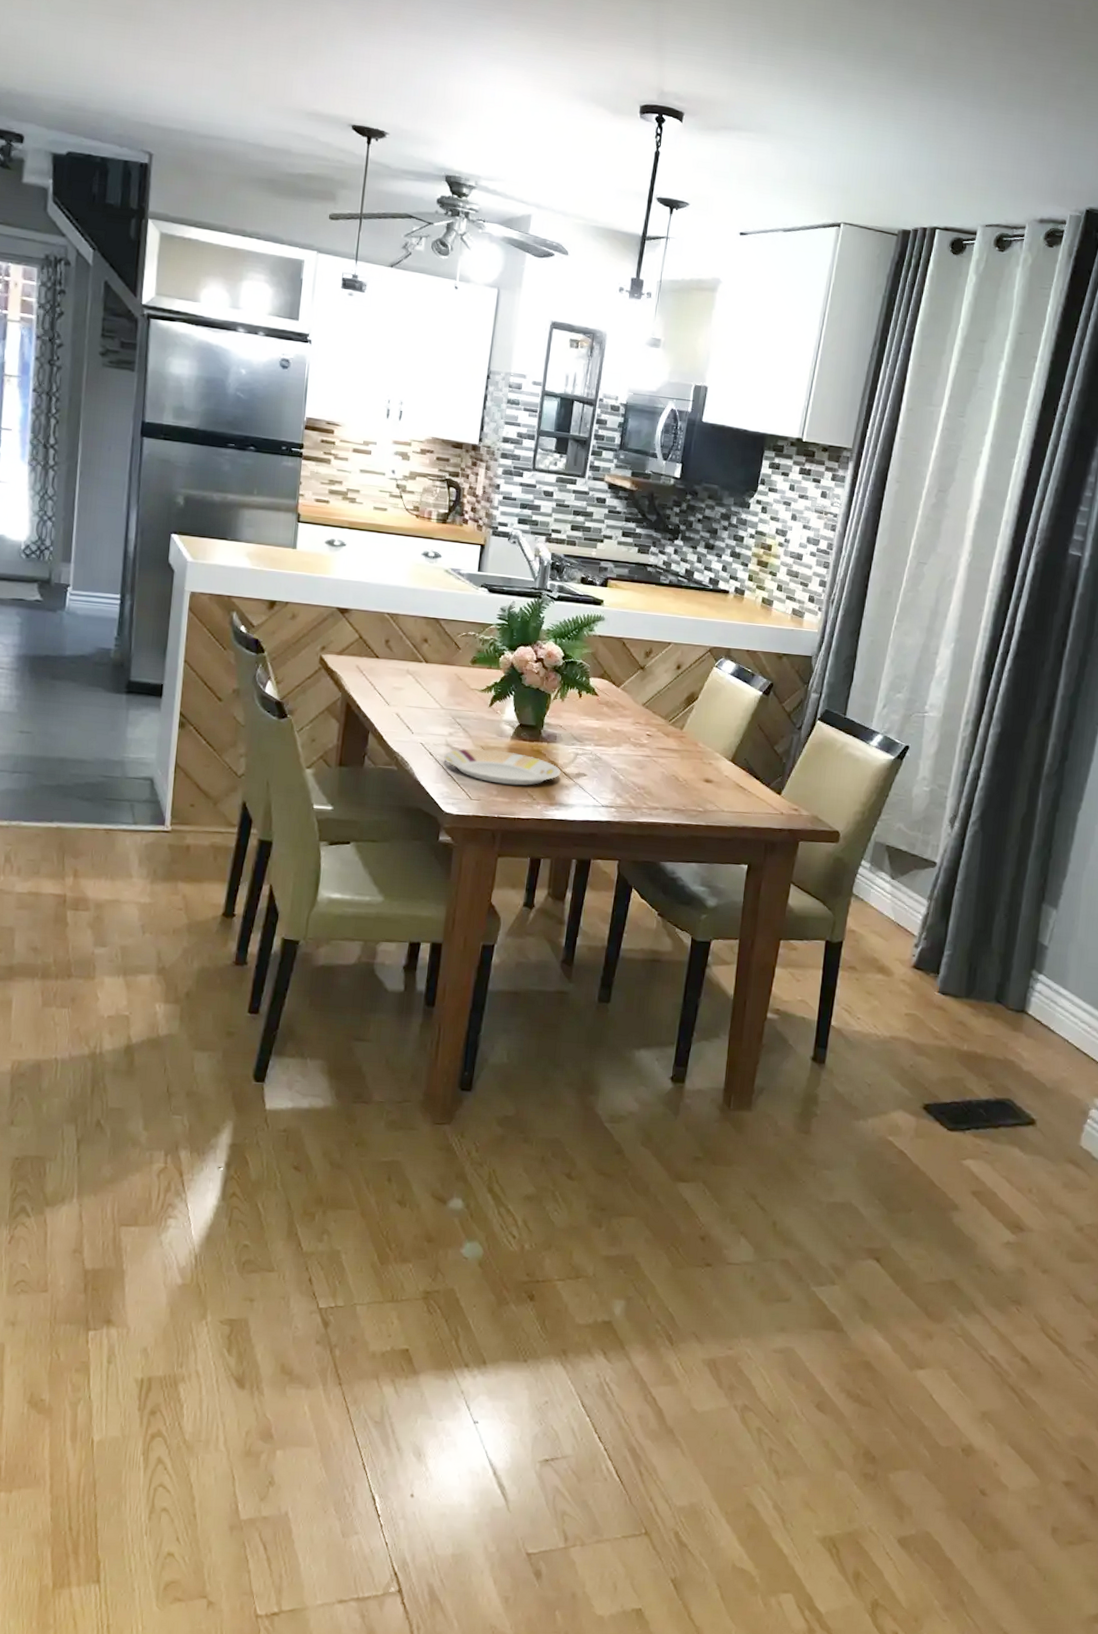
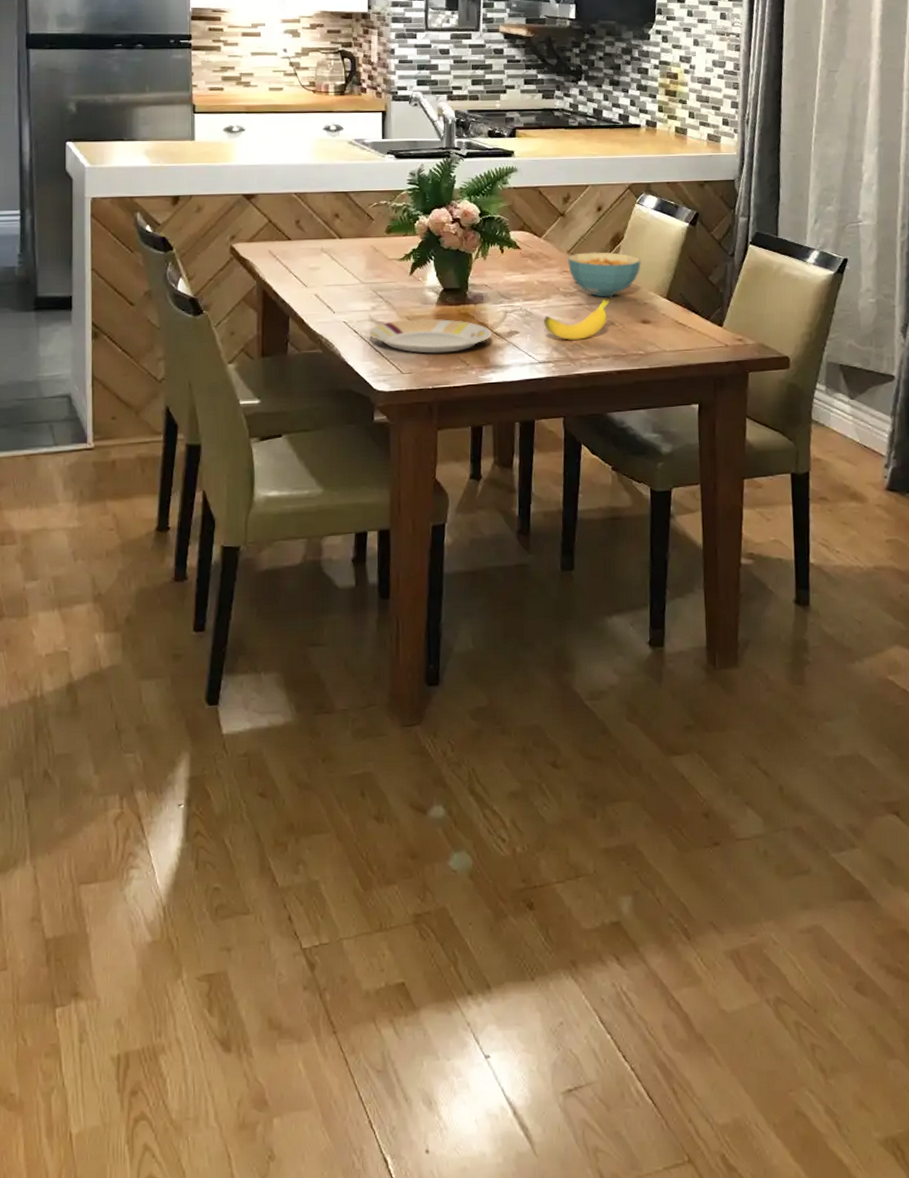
banana: none [611,752,680,790] -> present [544,296,613,340]
cereal bowl: none [641,706,712,753] -> present [568,252,641,297]

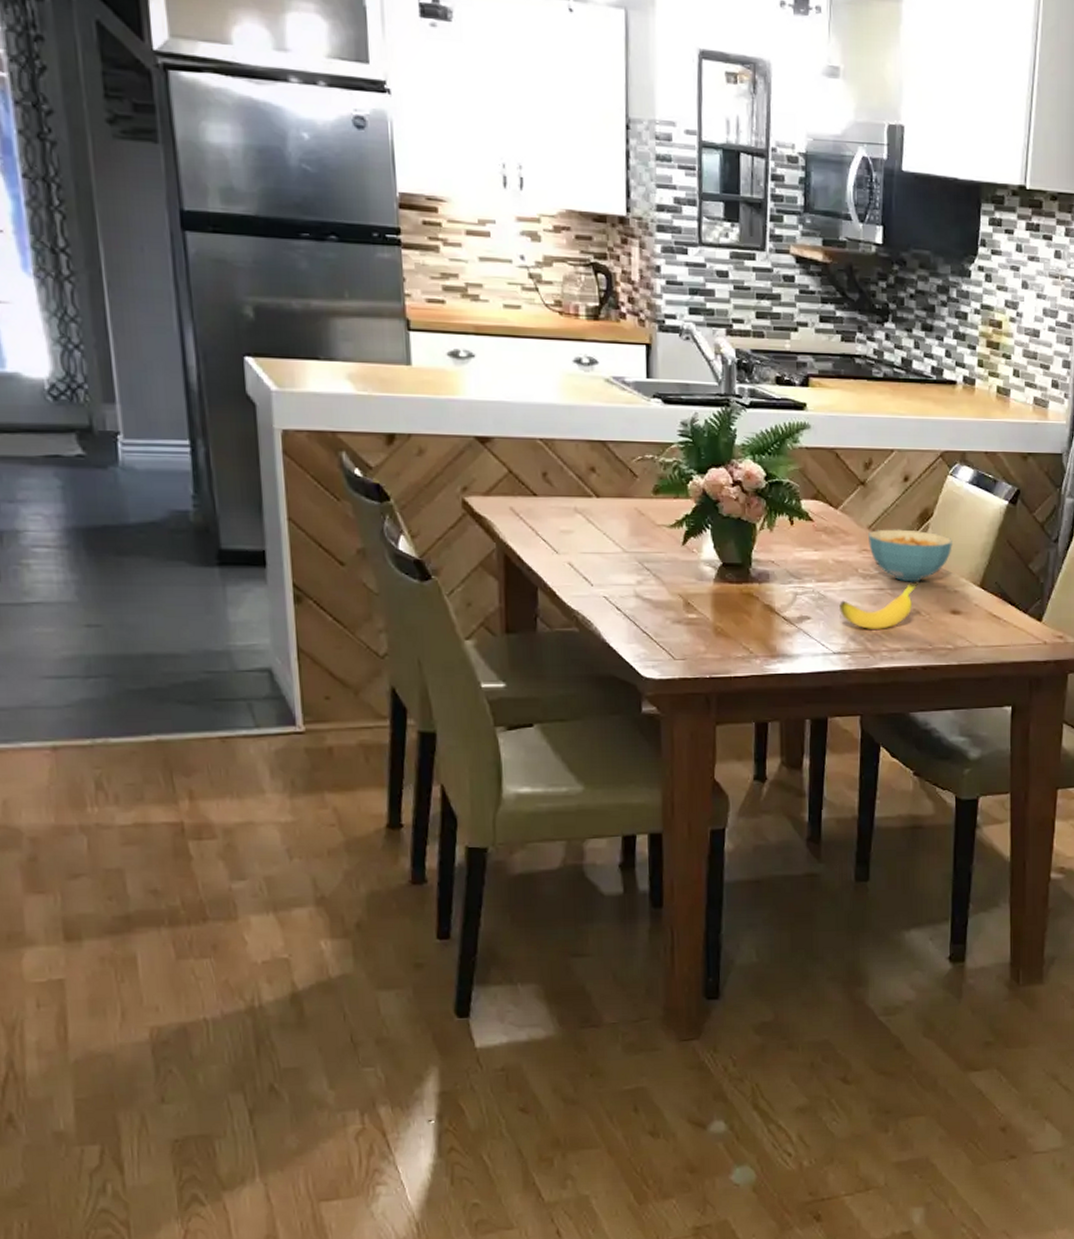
plate: present [369,318,492,353] -> none [634,597,780,638]

